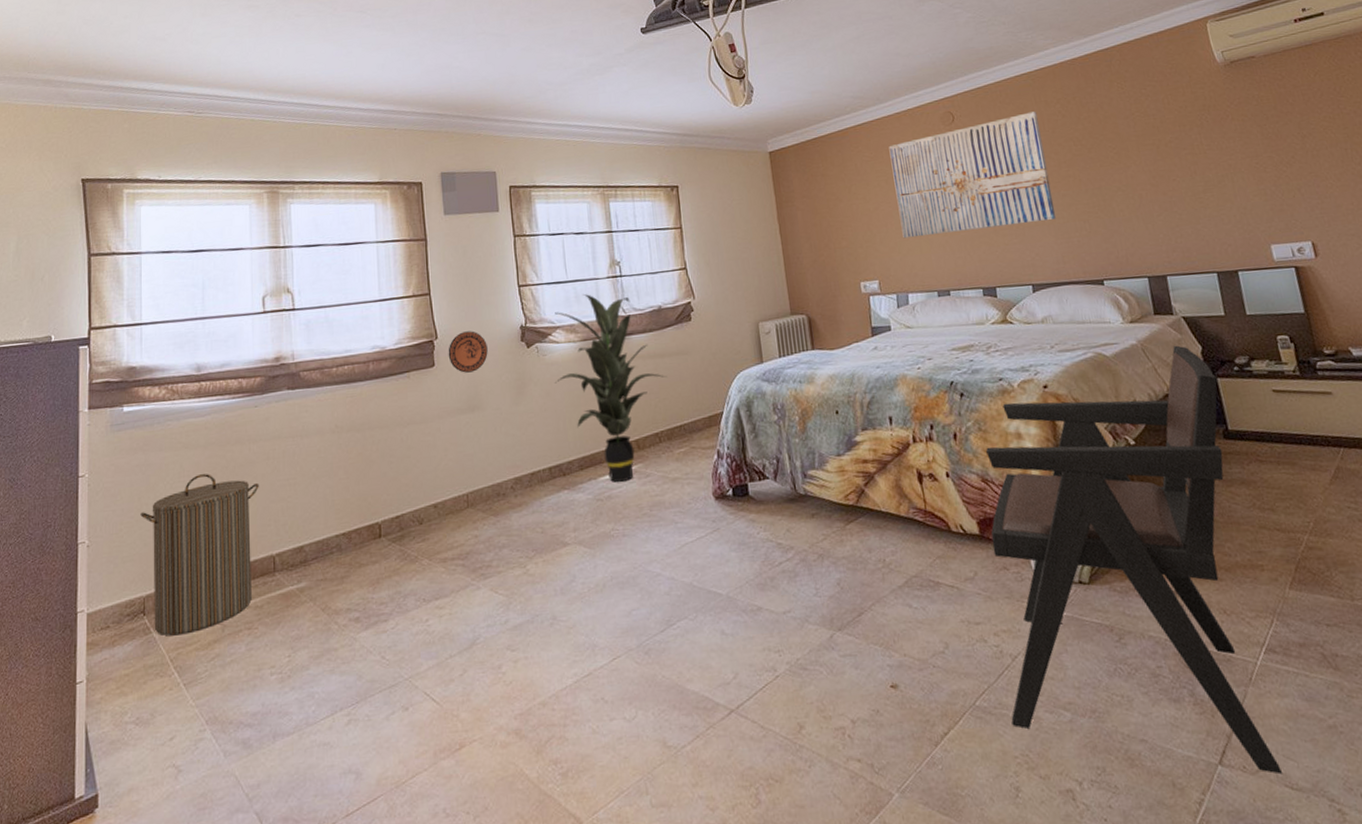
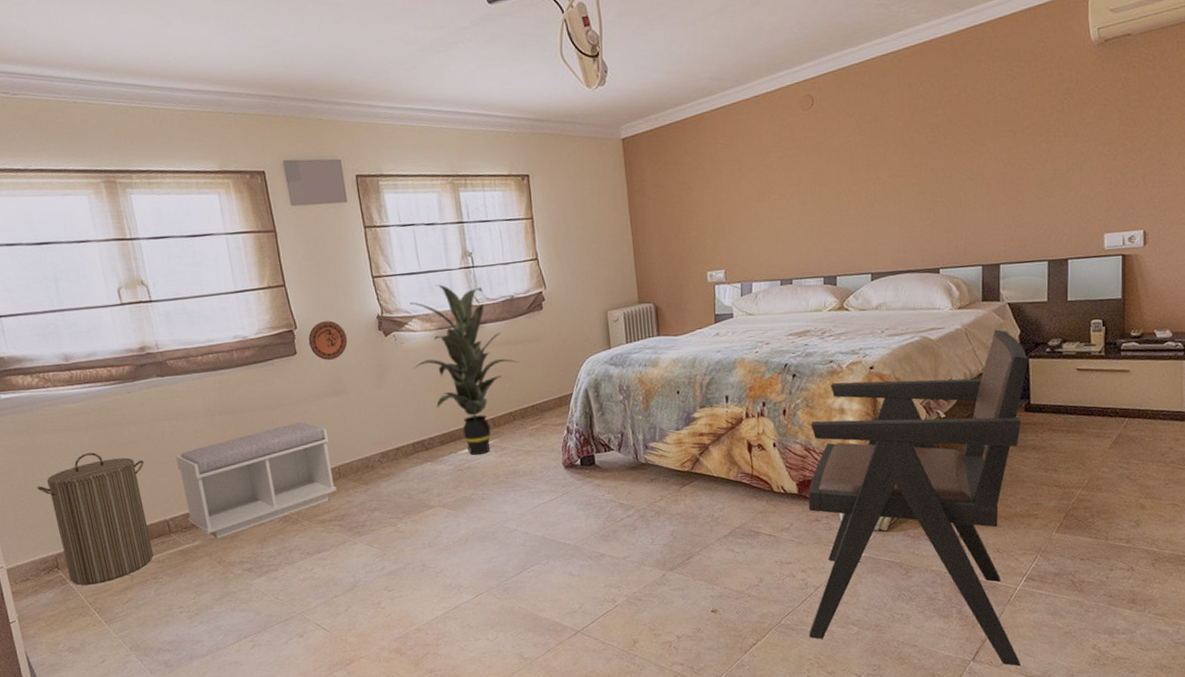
bench: none [294,442,463,580] -> present [175,422,337,539]
wall art: present [889,111,1057,239] -> none [744,95,904,229]

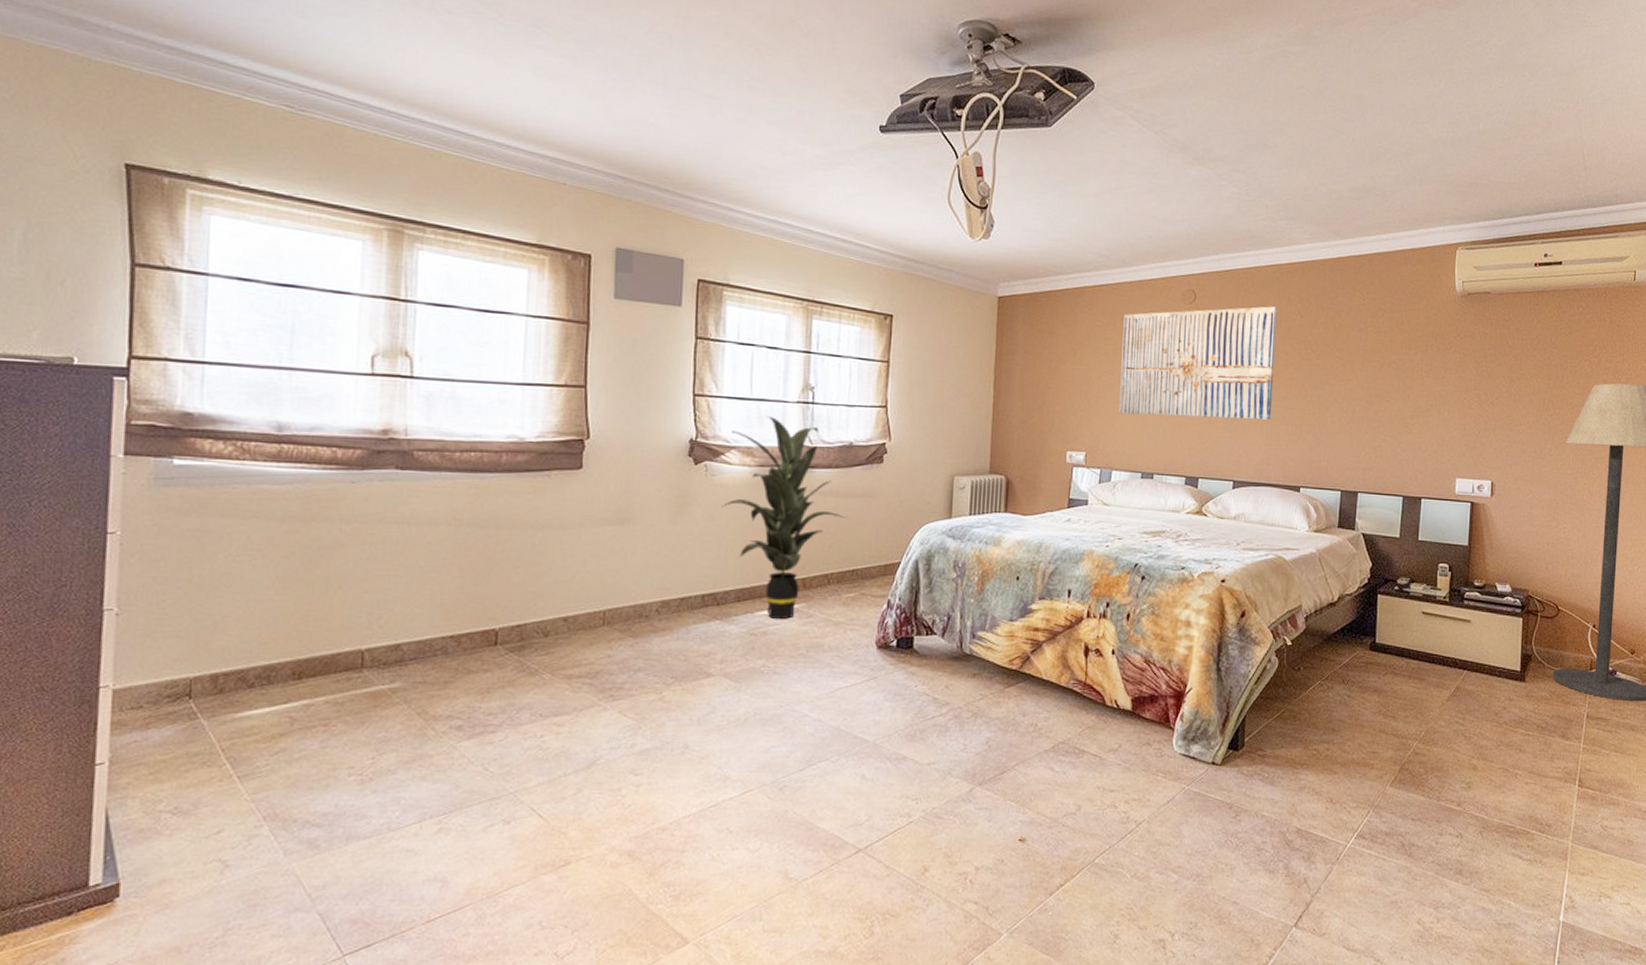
laundry hamper: present [37,452,154,586] -> none [190,550,350,724]
bench: present [175,422,337,539] -> none [391,550,600,683]
decorative plate: present [308,320,348,360] -> none [600,435,648,482]
wall art: none [744,95,904,229] -> present [1119,306,1277,420]
armchair: present [808,329,1029,667] -> none [1124,559,1377,938]

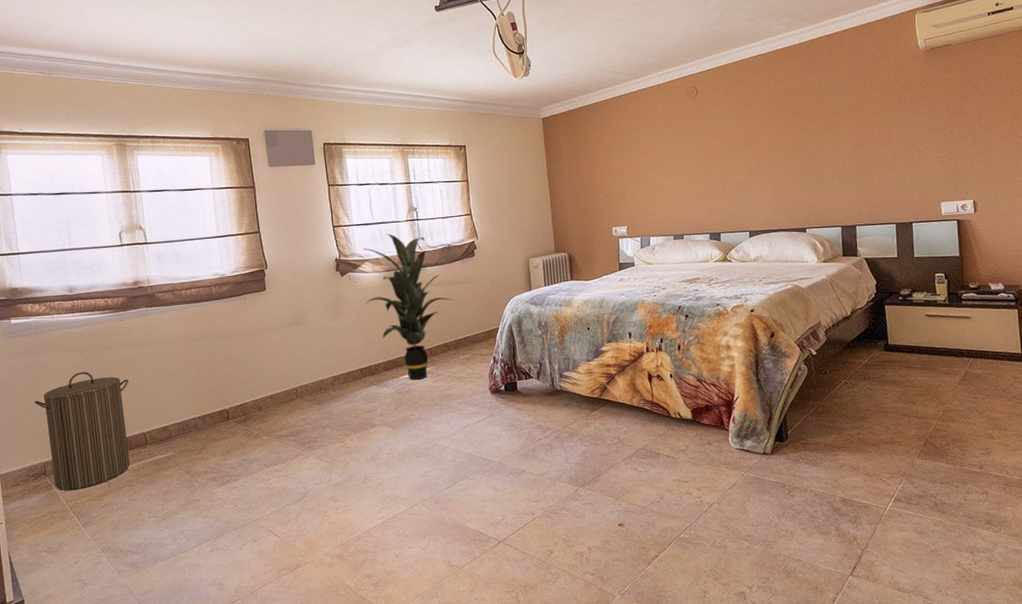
laundry hamper: none [190,550,350,724] -> present [34,372,130,491]
wall art: present [1119,306,1277,420] -> none [642,88,774,193]

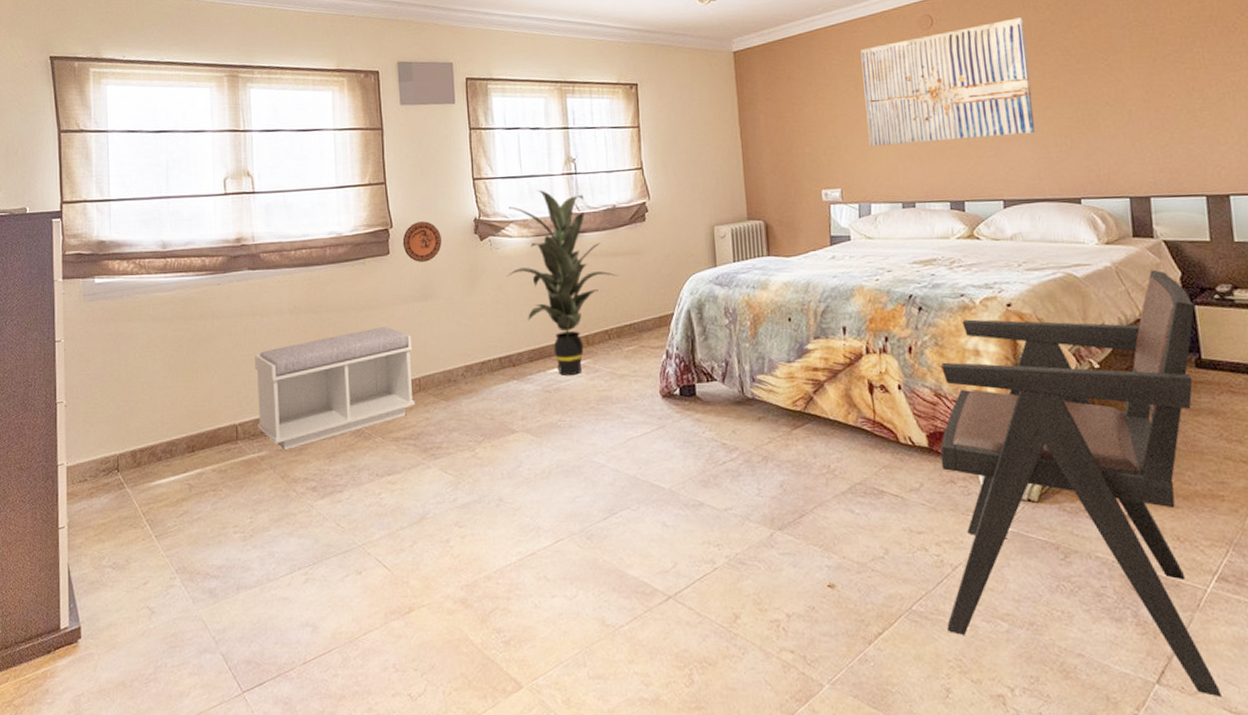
laundry hamper: present [34,372,130,491] -> none [113,345,222,492]
bench: none [156,349,294,451] -> present [254,327,415,451]
decorative plate: none [276,262,309,296] -> present [402,221,442,262]
wall art: none [642,88,774,193] -> present [860,17,1036,147]
armchair: none [701,280,894,582] -> present [940,269,1222,698]

